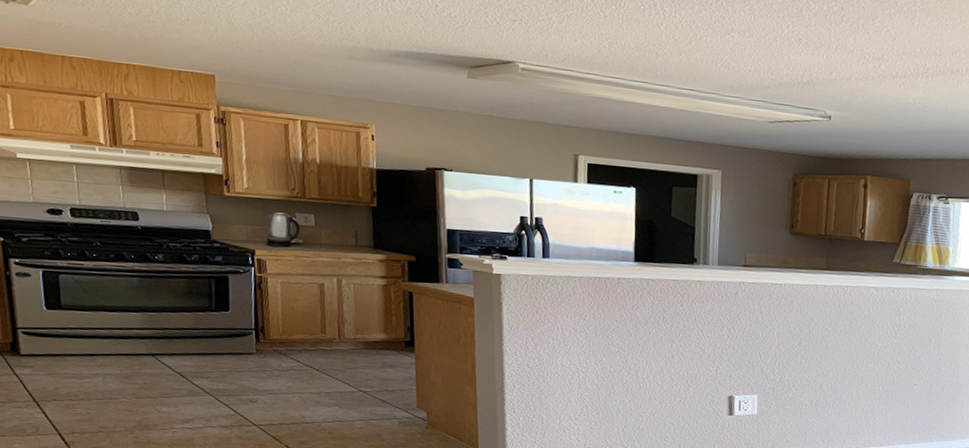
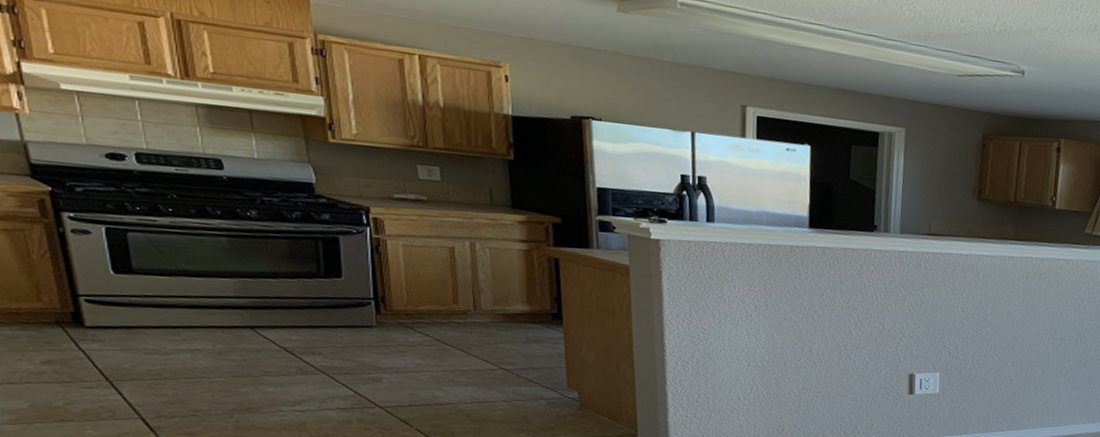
kettle: present [266,212,301,248] -> none [382,163,424,206]

